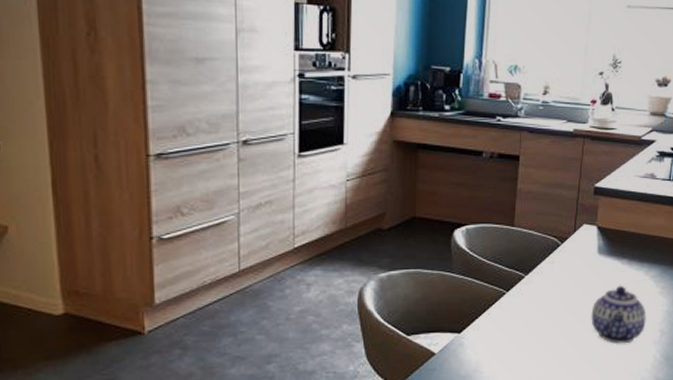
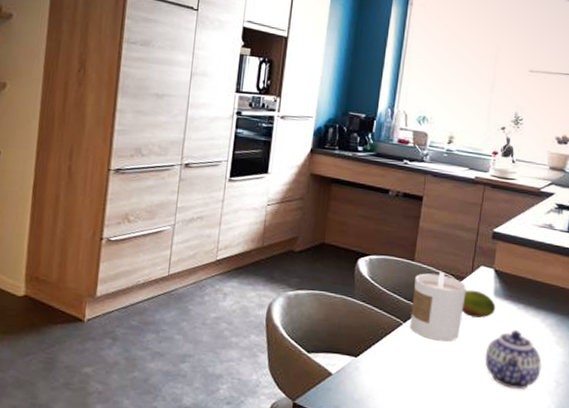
candle: none [513,234,570,306] -> present [410,271,467,342]
fruit: none [566,250,600,278] -> present [462,290,496,318]

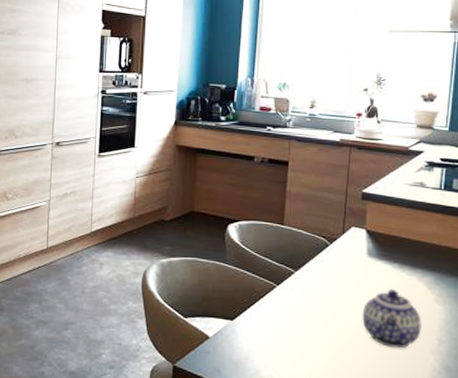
candle: present [410,271,467,342] -> none [284,233,339,303]
fruit: present [462,290,496,318] -> none [336,251,370,278]

